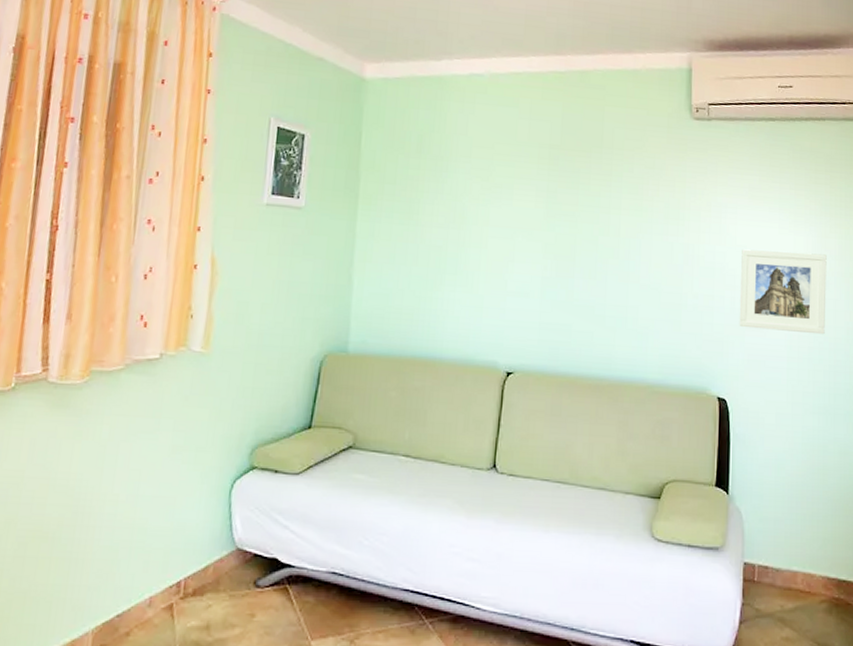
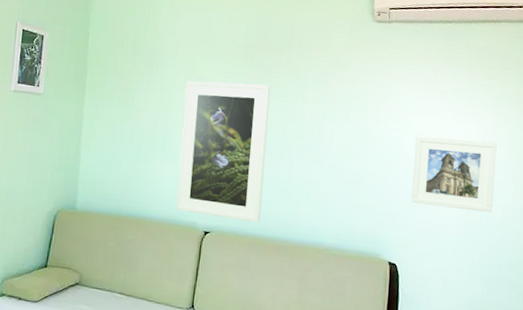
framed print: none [472,189,580,359] -> present [176,80,271,223]

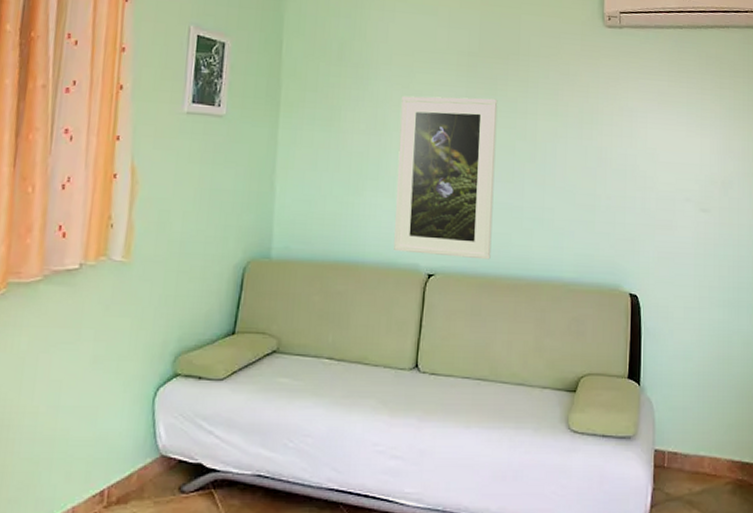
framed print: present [410,136,497,213] -> none [649,151,731,232]

